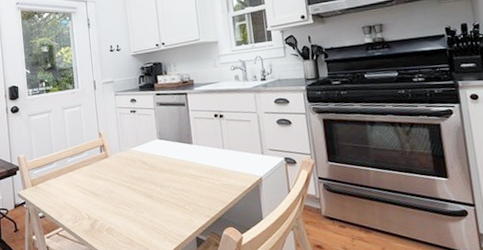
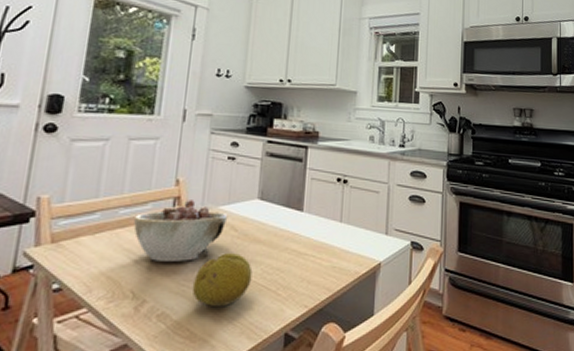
bowl: none [77,145,139,192] -> present [133,198,228,261]
fruit: none [124,181,165,221] -> present [192,253,253,306]

